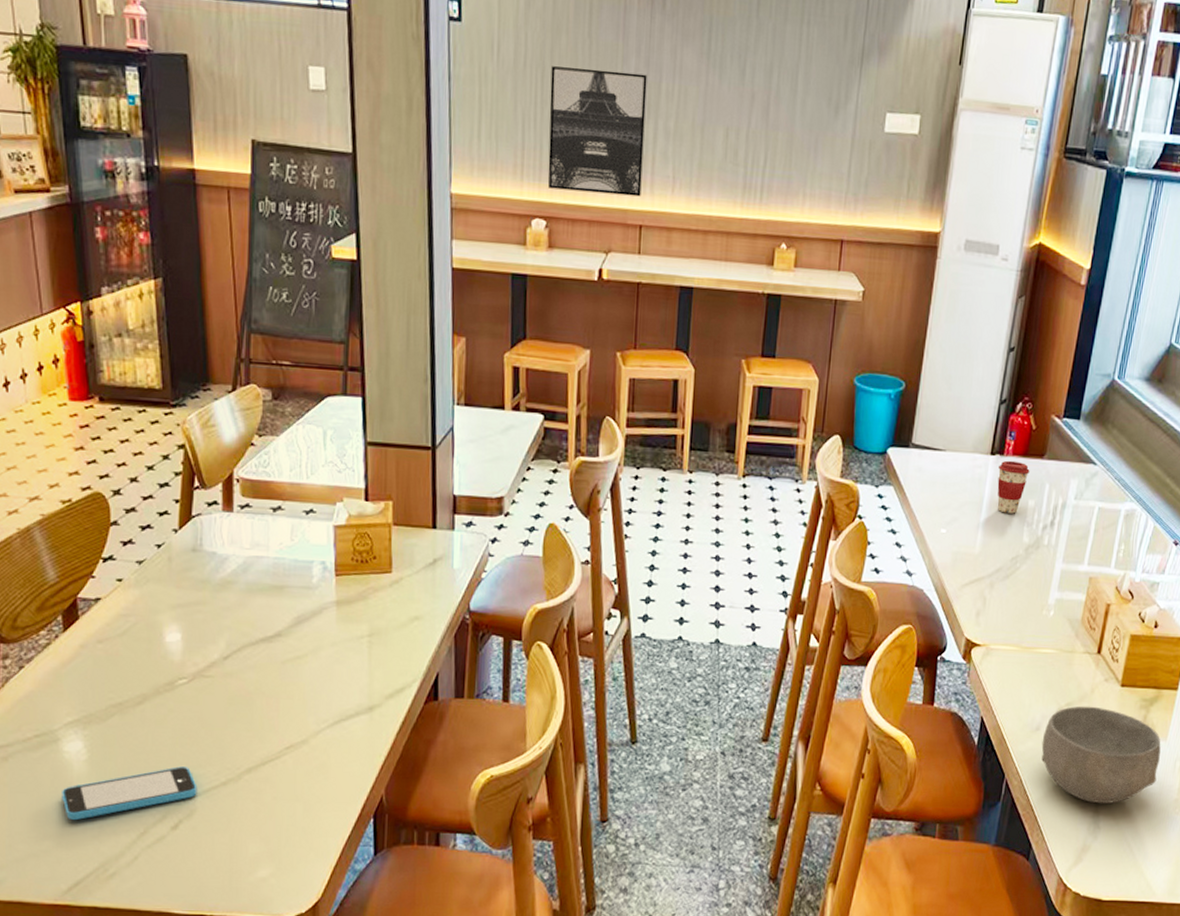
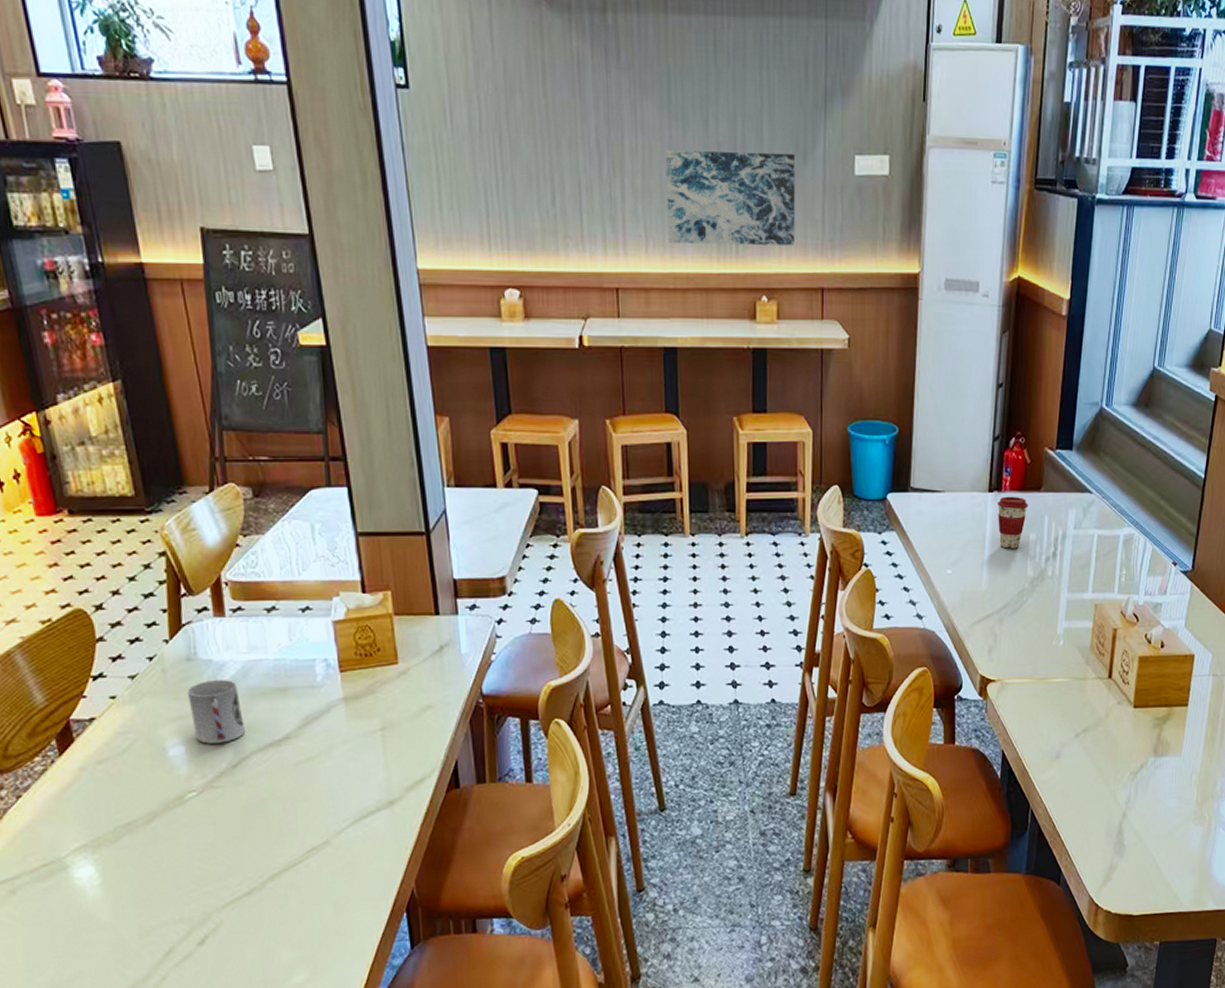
smartphone: present [62,766,197,821] -> none [78,881,221,948]
cup: none [189,572,239,634] -> present [187,680,245,744]
wall art: present [548,66,647,197] -> none [508,129,614,259]
wall art: none [695,96,828,197] -> present [665,150,796,246]
bowl: present [1041,706,1161,804] -> none [1062,729,1176,824]

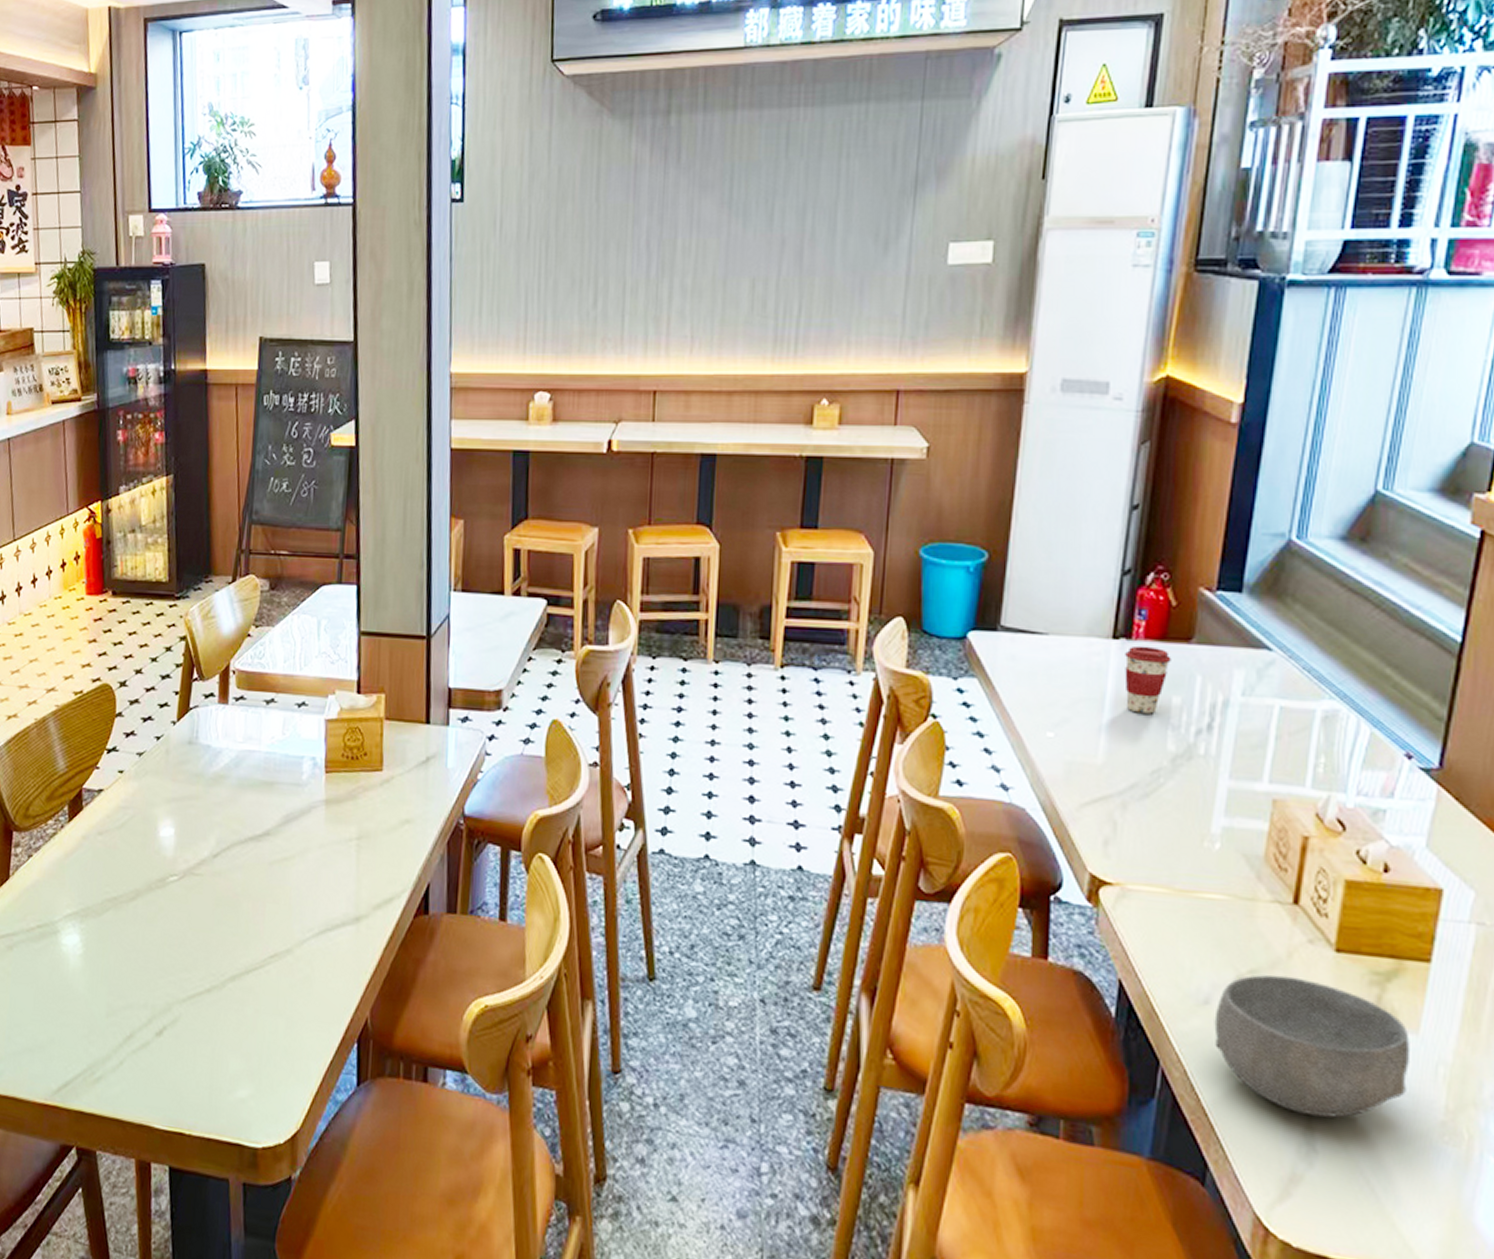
cup: present [187,680,245,744] -> none [184,766,230,831]
wall art: present [665,150,796,246] -> none [717,244,875,344]
bowl: none [1062,729,1176,824] -> present [1214,974,1410,1118]

